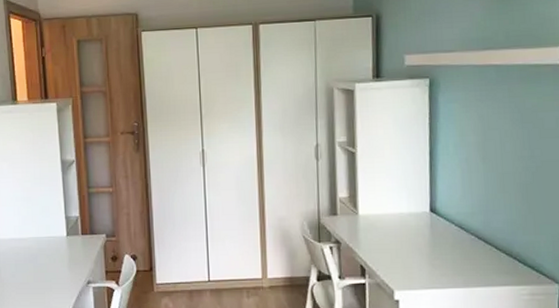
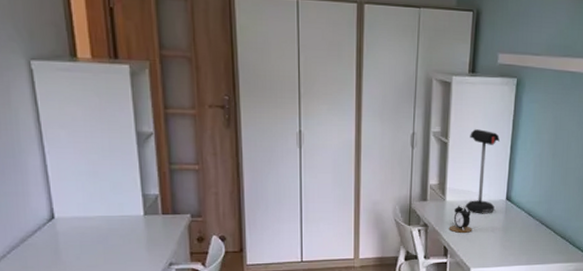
alarm clock: none [364,219,393,250] -> present [448,205,472,233]
desk lamp: none [380,136,417,229] -> present [464,129,500,214]

